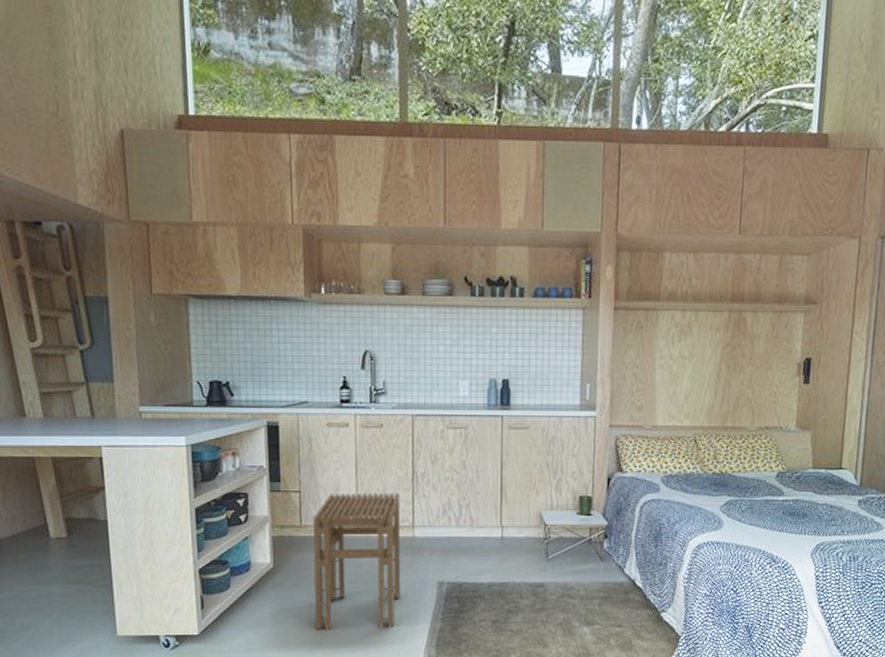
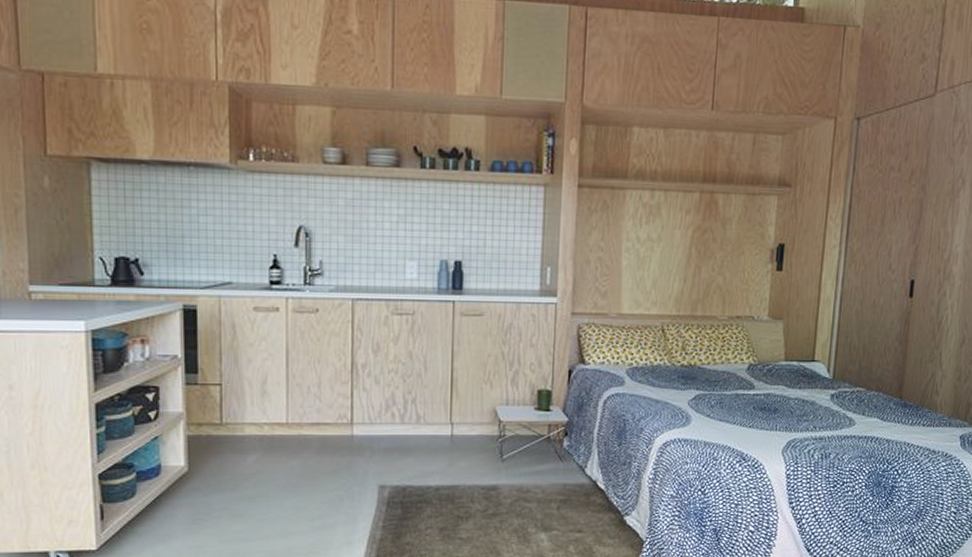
stool: present [313,493,401,631] -> none [236,386,338,542]

